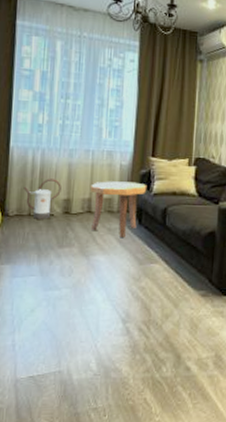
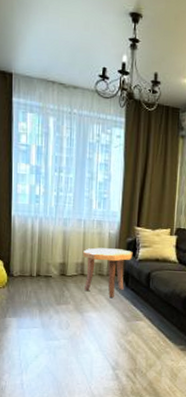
watering can: present [24,178,61,219] -> none [25,244,58,280]

